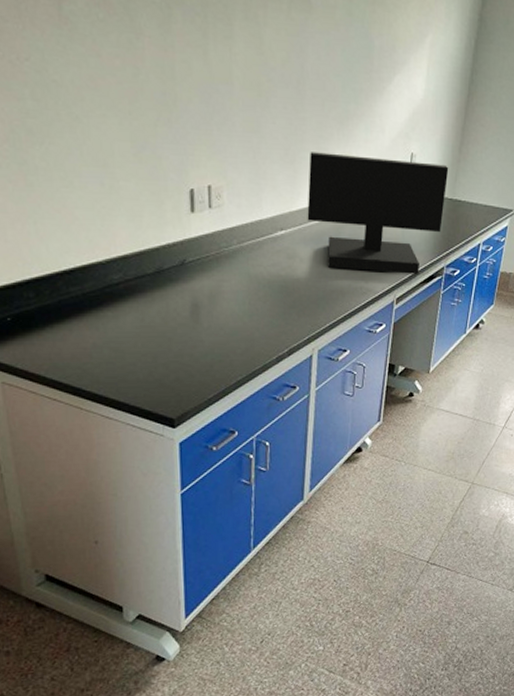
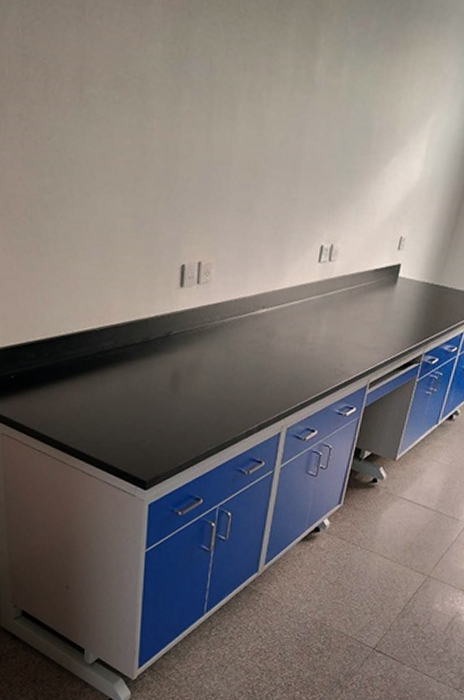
monitor: present [307,152,449,274] -> none [289,232,438,360]

